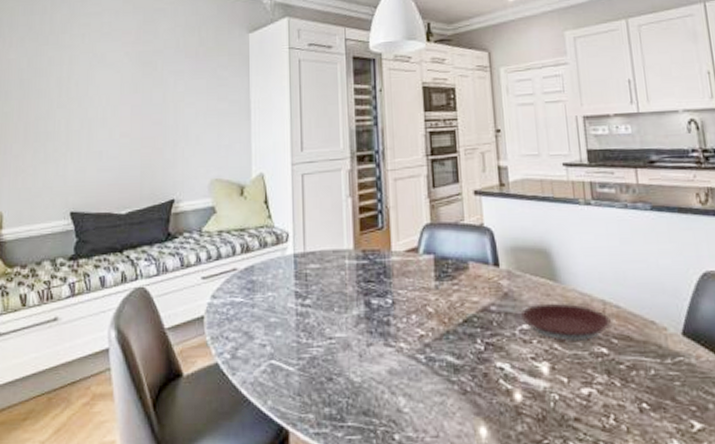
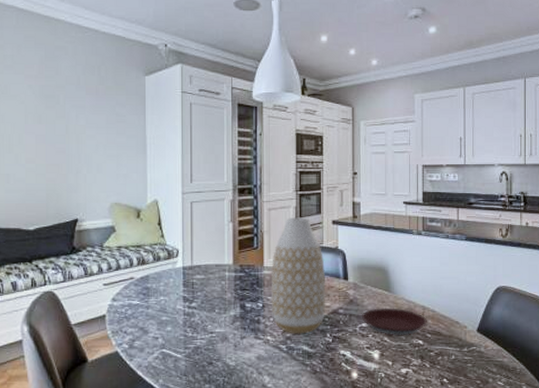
vase: none [400,188,473,340] -> present [270,217,326,334]

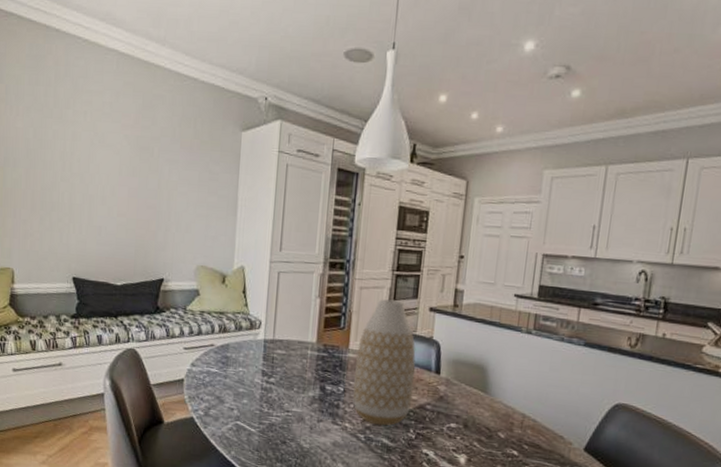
plate: present [362,307,427,336] -> none [451,408,526,444]

